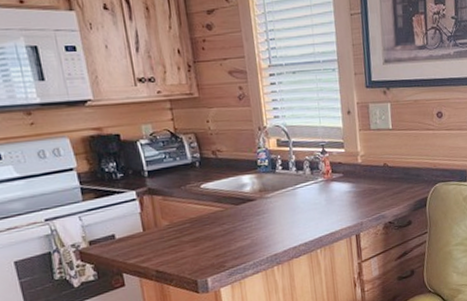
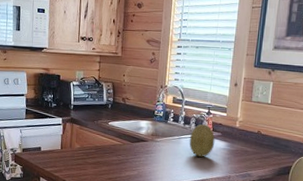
fruit: none [306,166,338,207] -> present [189,124,215,157]

